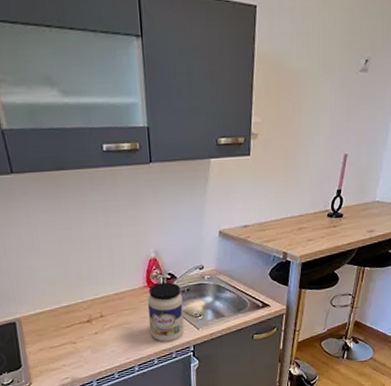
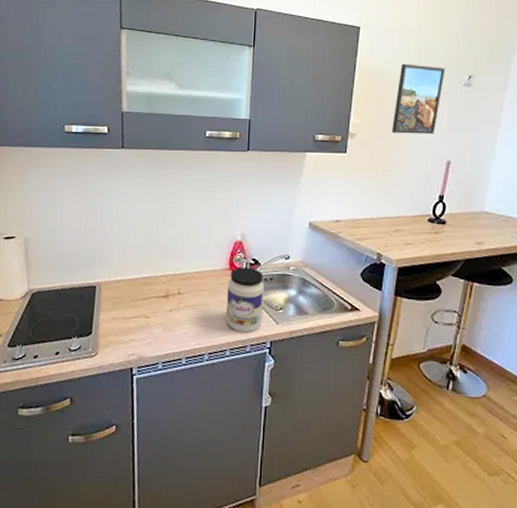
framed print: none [293,48,343,130] -> present [392,63,445,135]

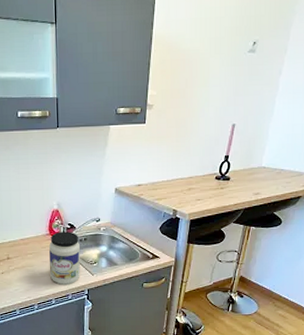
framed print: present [392,63,445,135] -> none [185,33,233,102]

